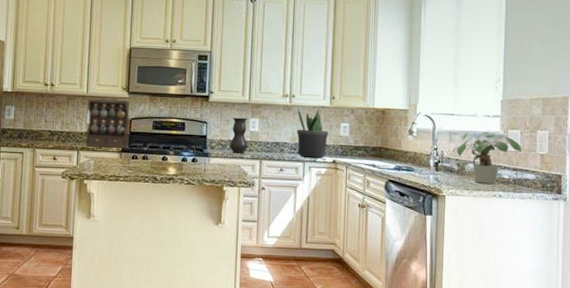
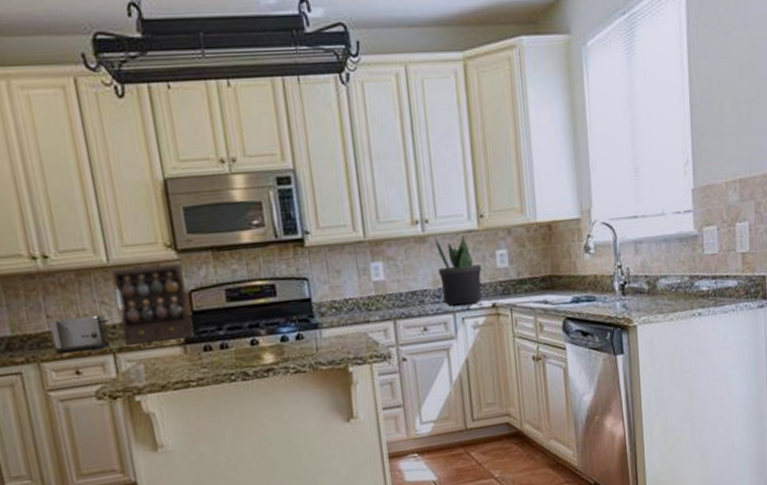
toaster: none [44,123,80,146] -> present [49,314,111,354]
vase: present [230,117,248,154] -> none [344,263,374,318]
potted plant: present [452,131,522,185] -> none [640,233,720,303]

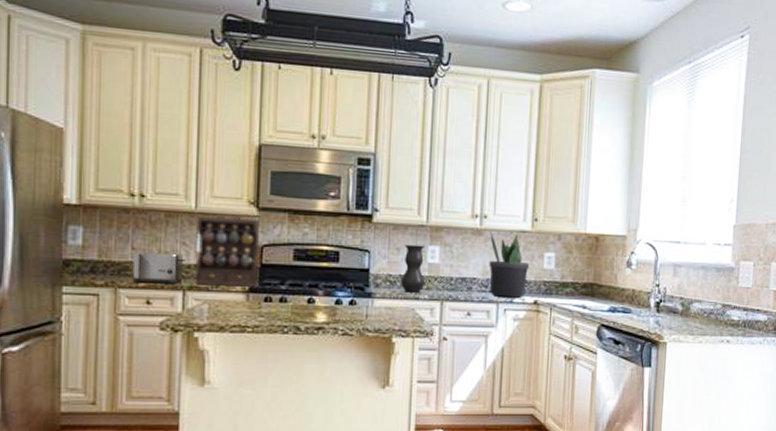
vase: none [344,263,374,318] -> present [401,244,426,294]

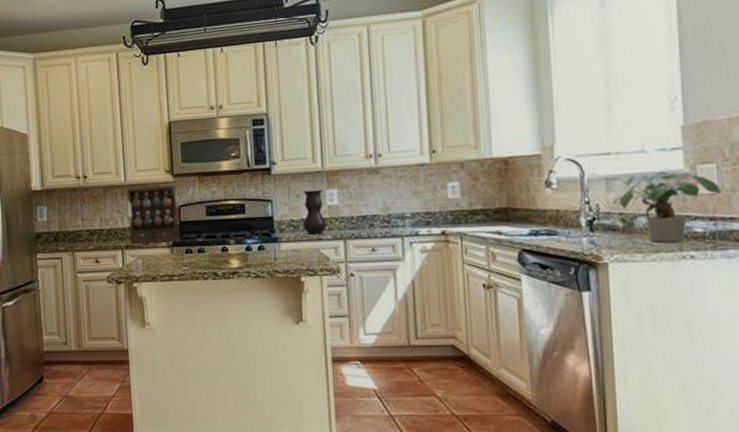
toaster: present [132,251,186,284] -> none [82,220,121,246]
planter: present [489,231,530,298] -> none [386,168,433,231]
potted plant: none [676,263,754,328] -> present [612,171,721,243]

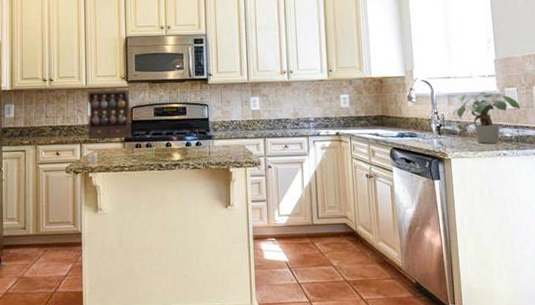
vase: present [303,189,327,236] -> none [232,97,251,134]

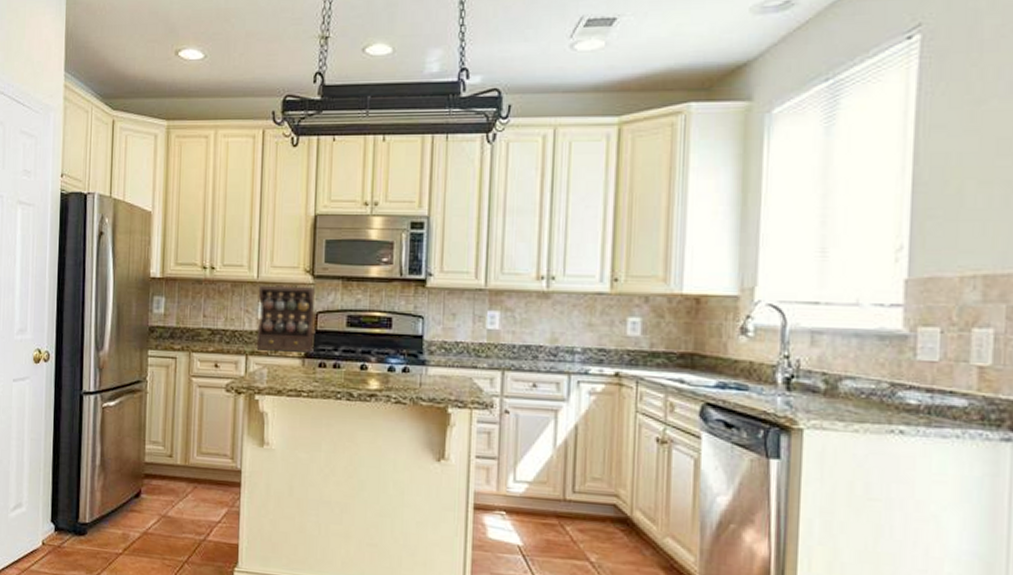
potted plant: present [452,91,521,144] -> none [816,329,943,414]

